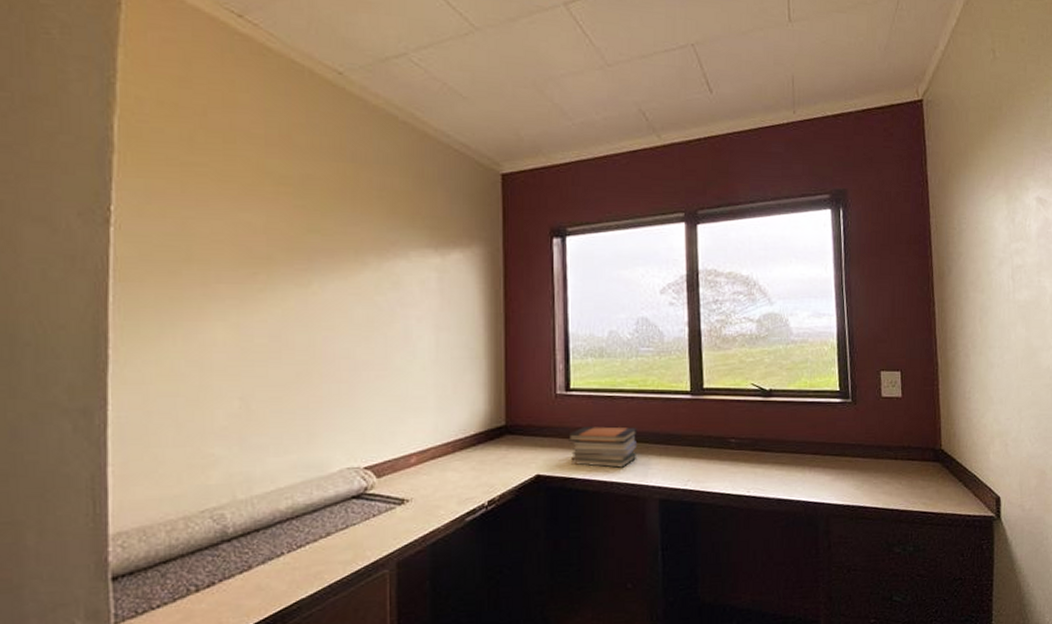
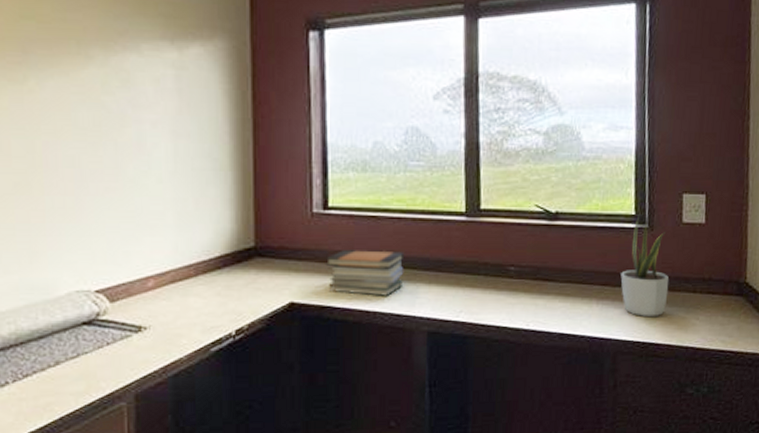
potted plant: none [829,392,873,483] -> present [620,216,670,318]

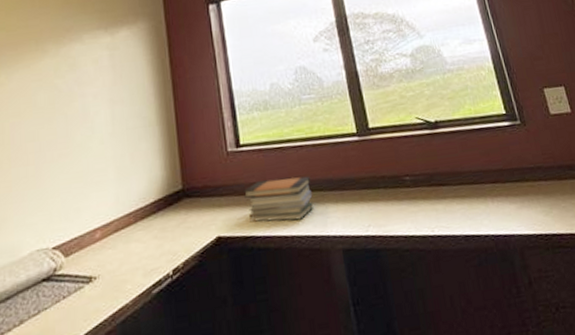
potted plant: present [620,216,670,318] -> none [507,114,558,209]

